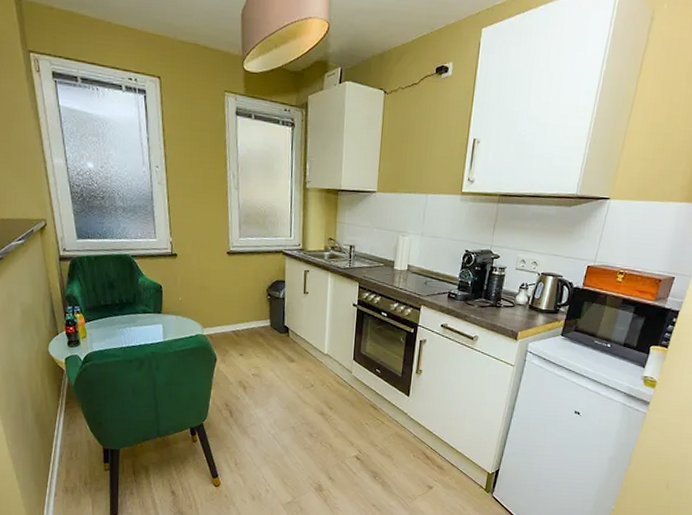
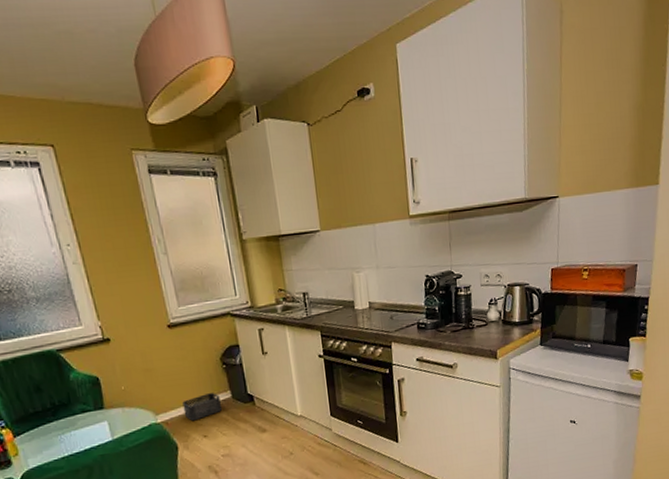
storage bin: none [227,318,261,340] -> present [182,393,223,421]

